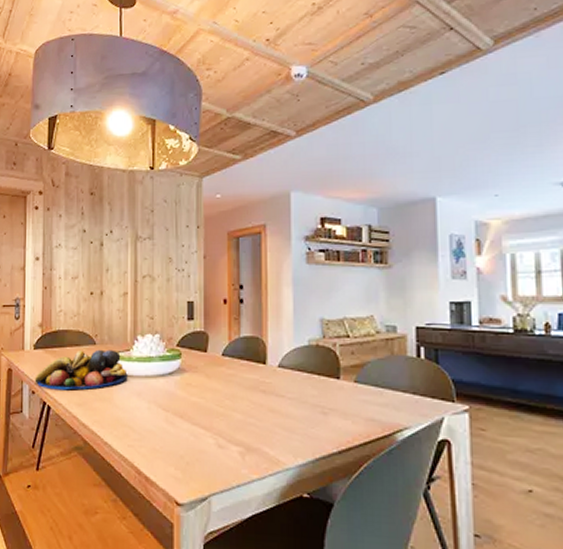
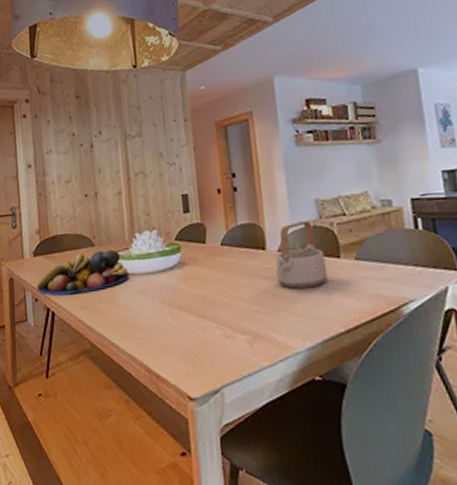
teapot: none [275,339,326,406] -> present [275,221,328,289]

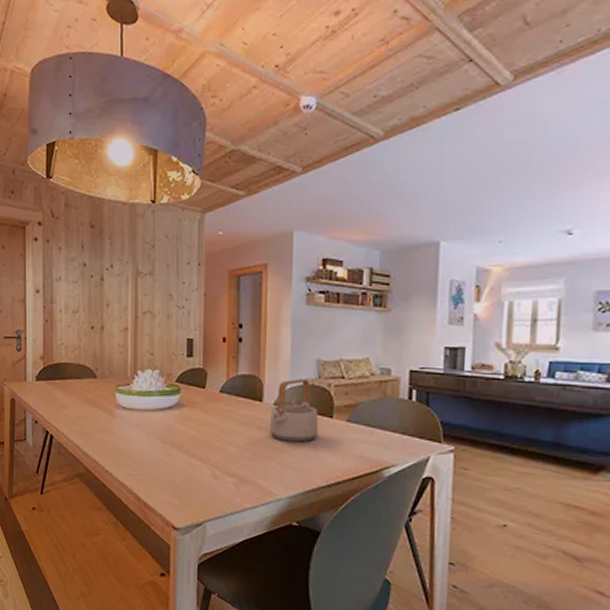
fruit bowl: present [37,249,129,296] -> none [37,382,128,421]

